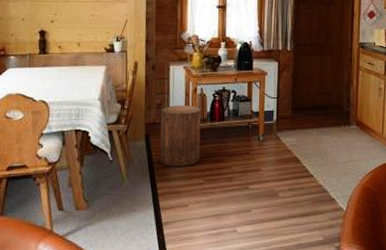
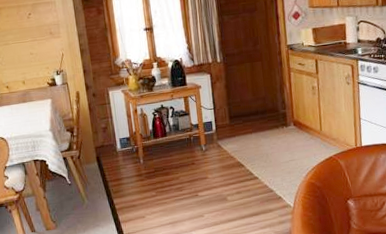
stool: present [160,105,201,167] -> none [107,125,150,184]

